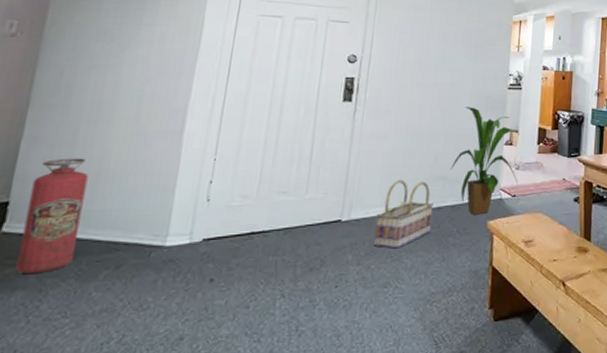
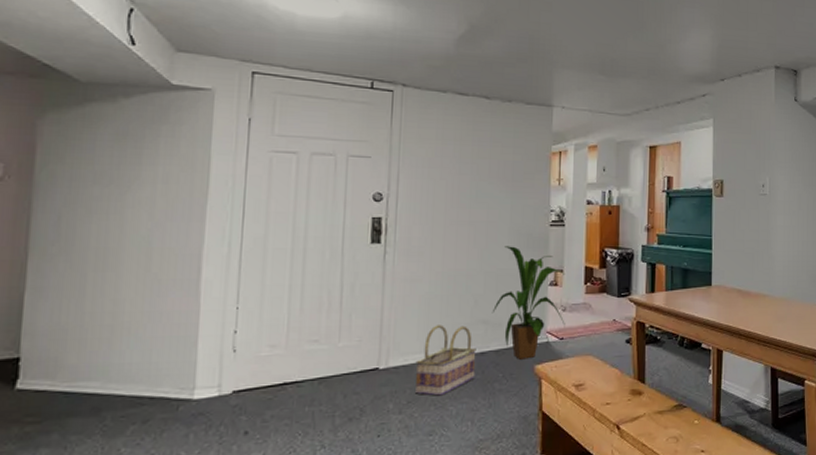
fire extinguisher: present [15,158,89,275] -> none [36,310,102,432]

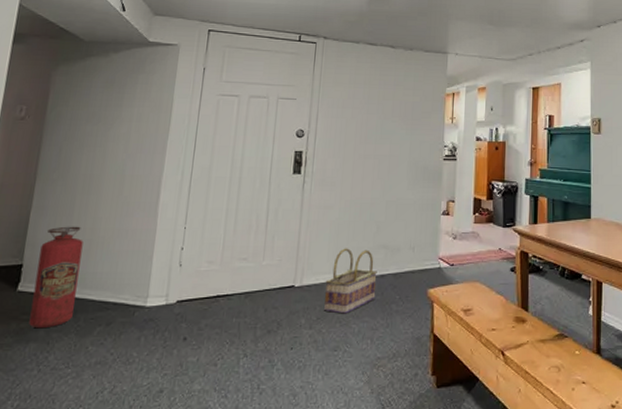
fire extinguisher: none [36,310,102,432] -> present [29,226,83,329]
house plant: present [491,246,566,359] -> none [391,178,457,283]

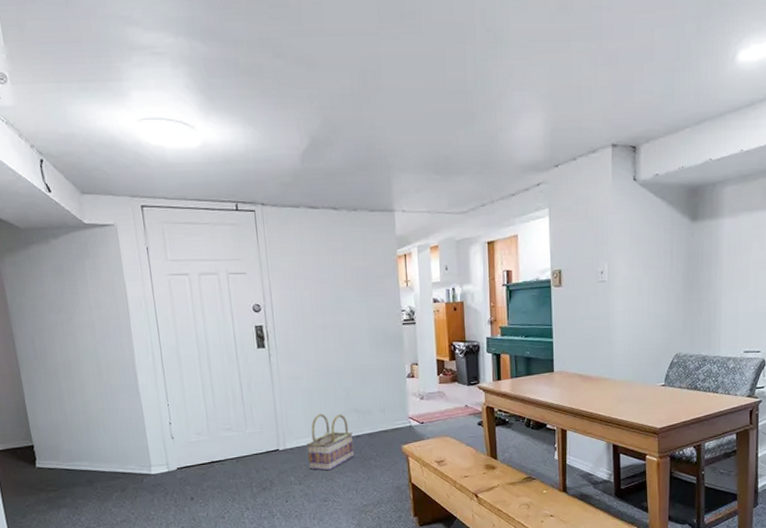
fire extinguisher: present [29,226,83,329] -> none [44,409,91,497]

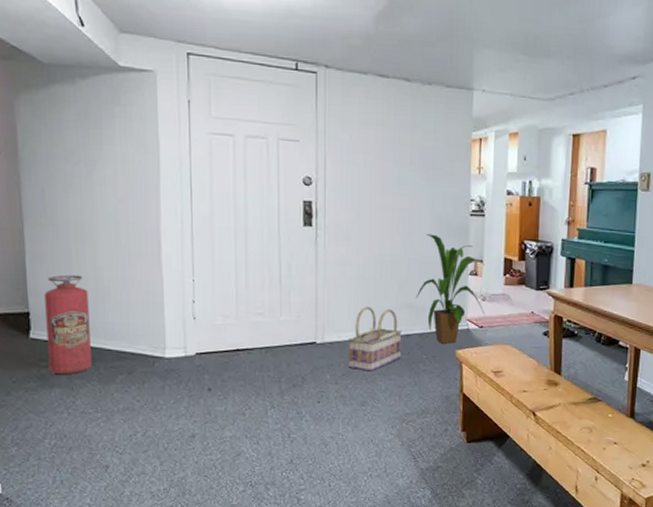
fire extinguisher: none [44,409,91,497] -> present [44,274,92,375]
house plant: none [361,344,424,441] -> present [415,234,485,344]

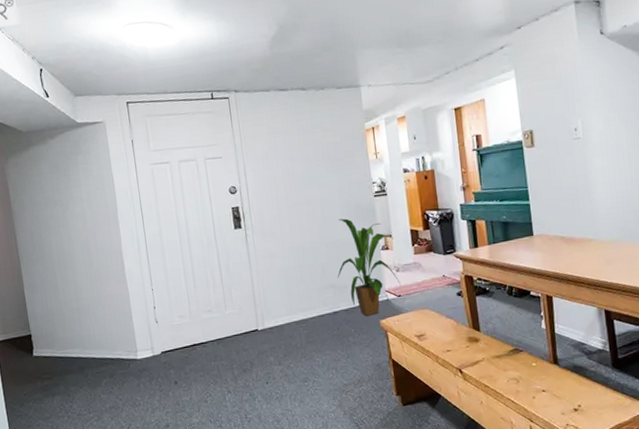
fire extinguisher: present [44,274,92,375] -> none [41,298,82,385]
basket: present [348,306,402,371] -> none [284,290,333,350]

